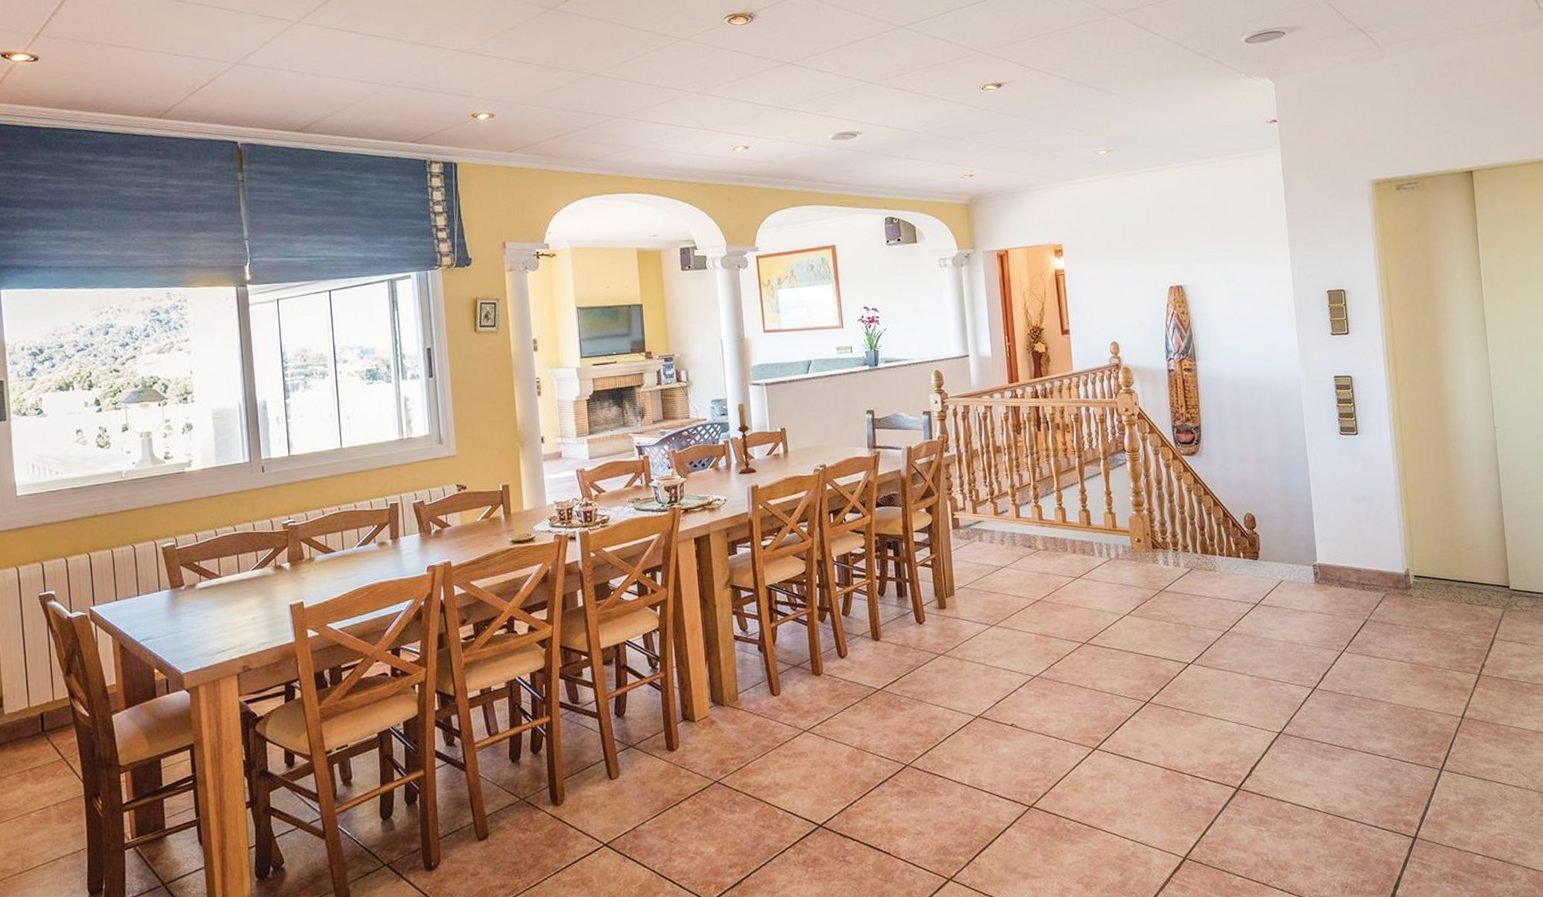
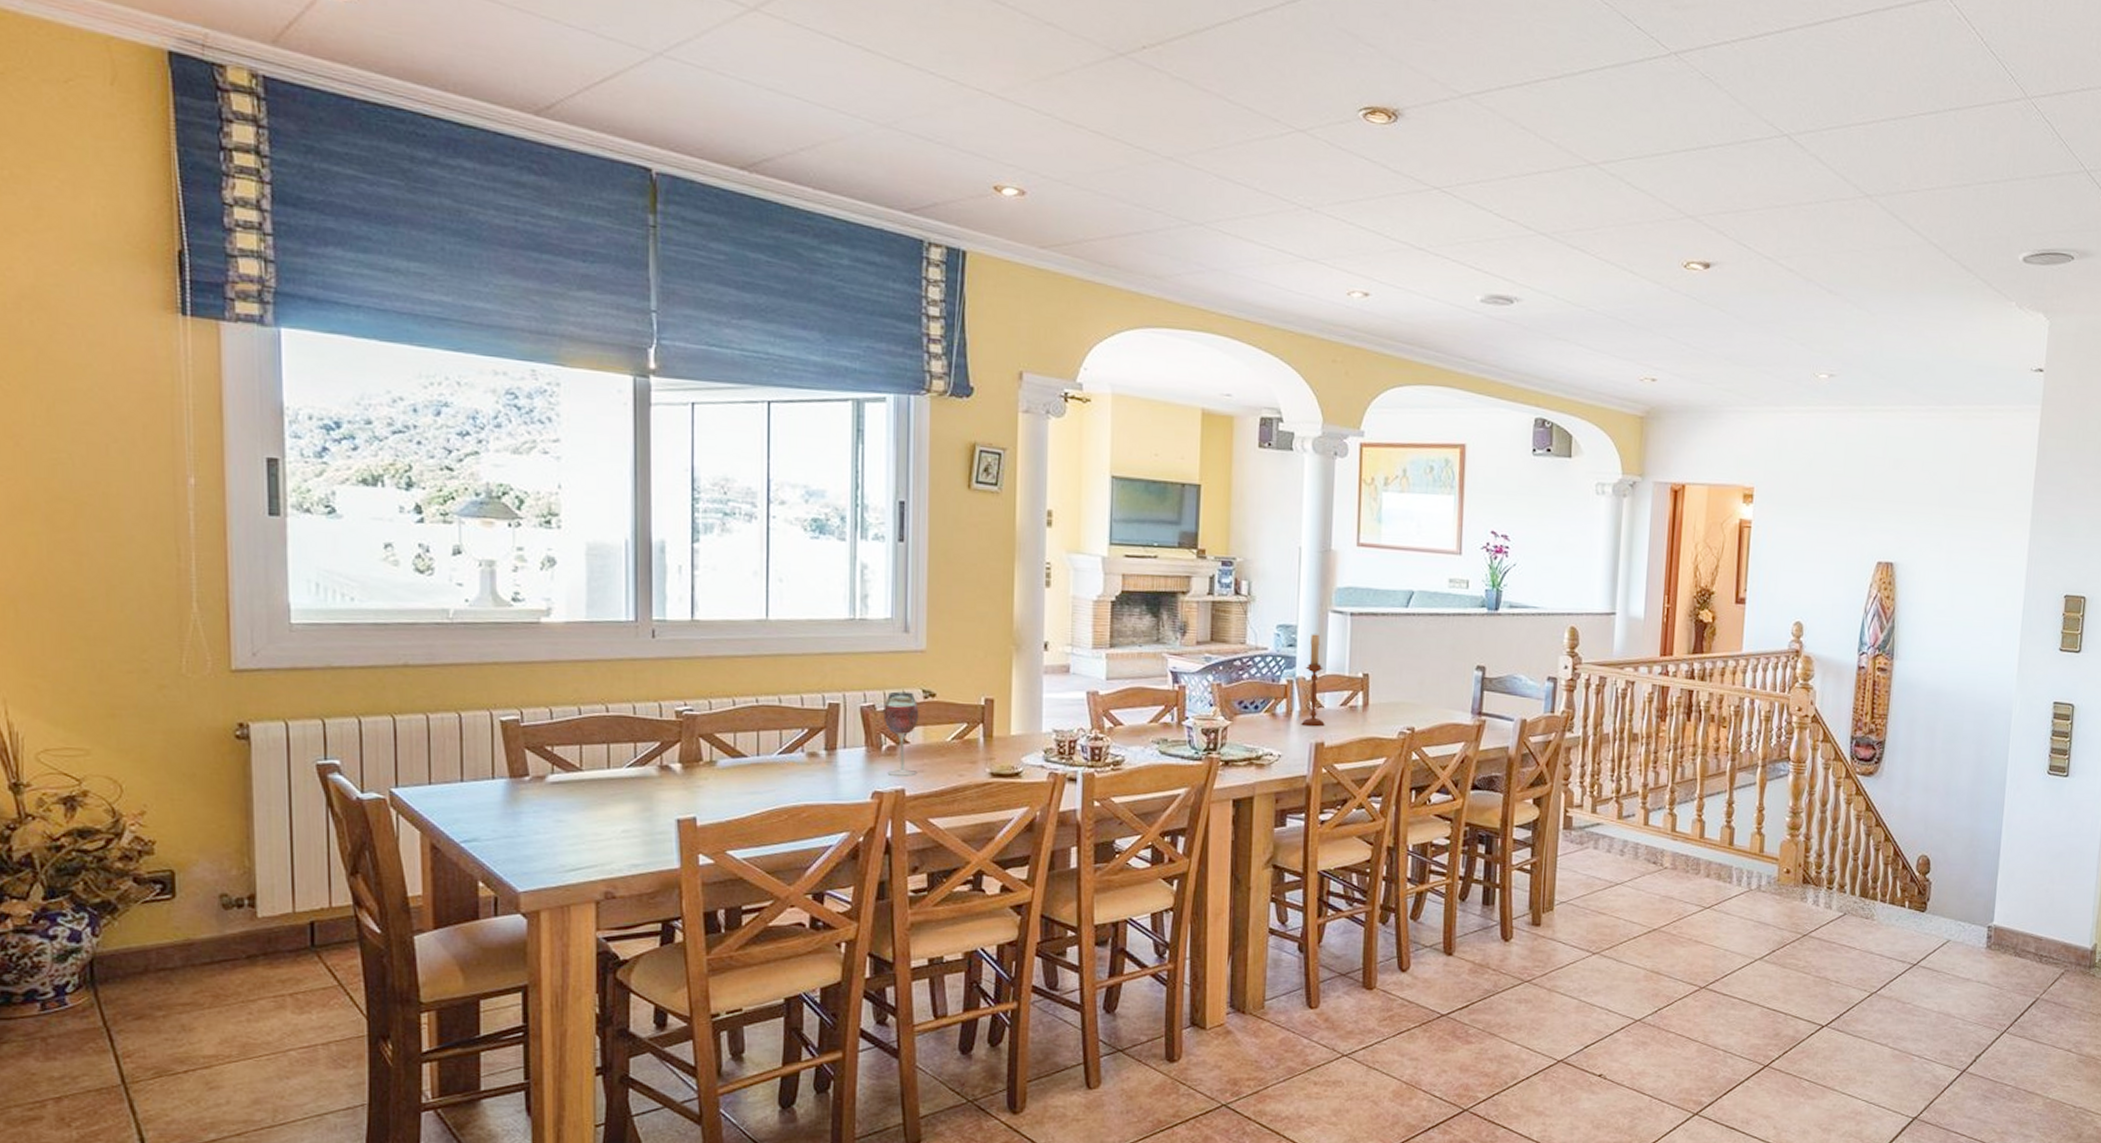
wineglass: none [430,487,459,553] -> present [883,691,919,778]

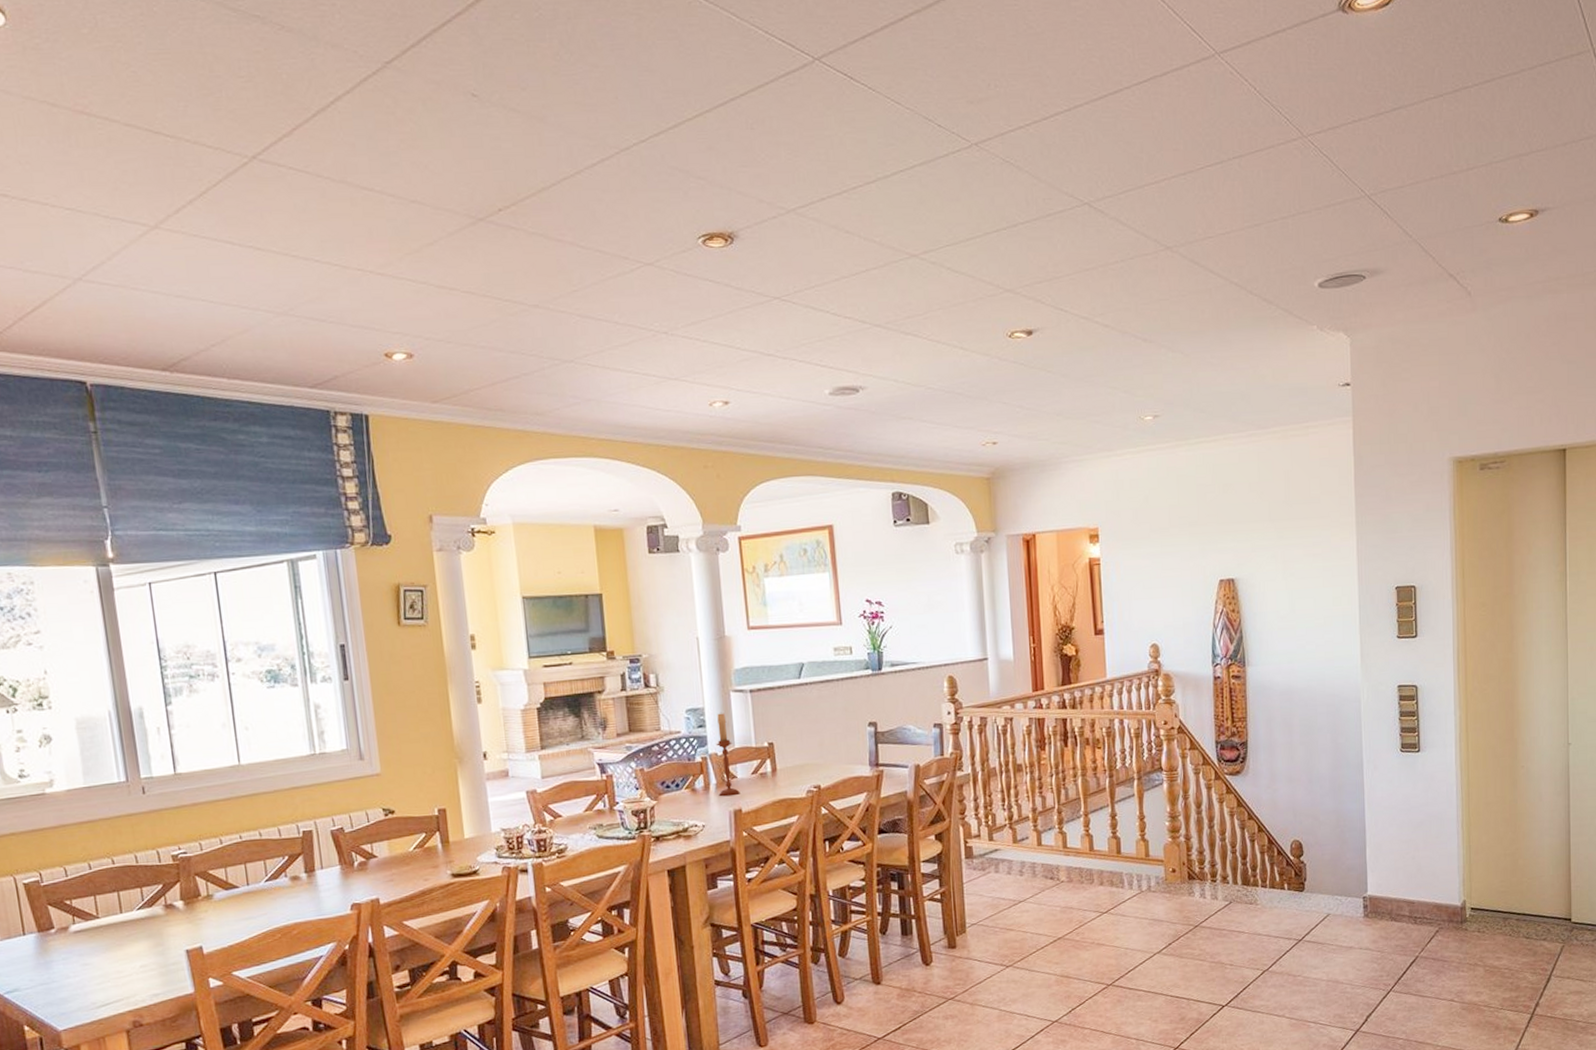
wineglass: present [883,691,919,778] -> none [351,812,388,889]

